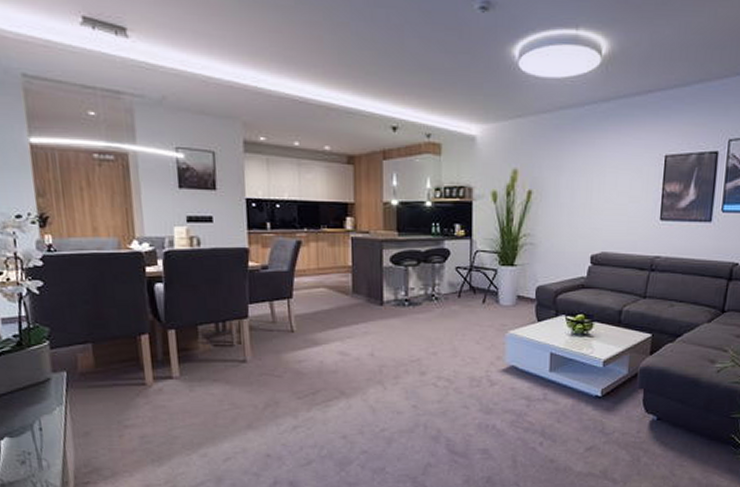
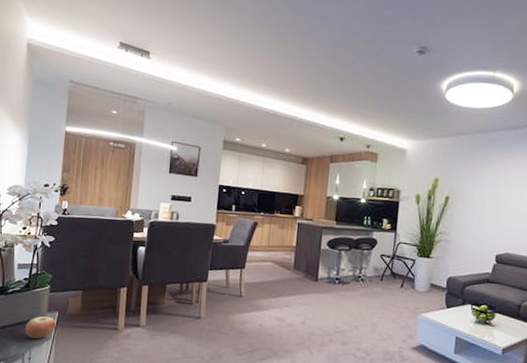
apple: none [27,377,67,406] -> present [25,316,56,339]

